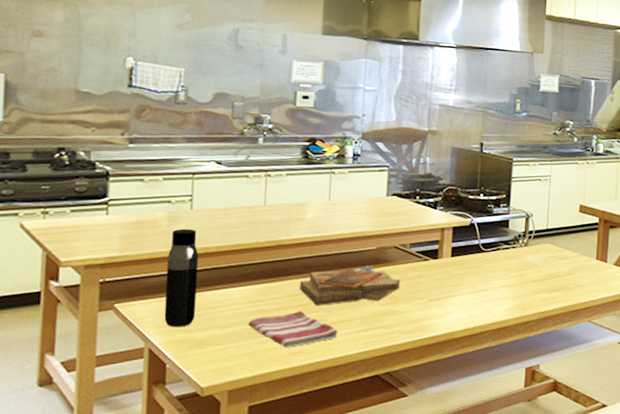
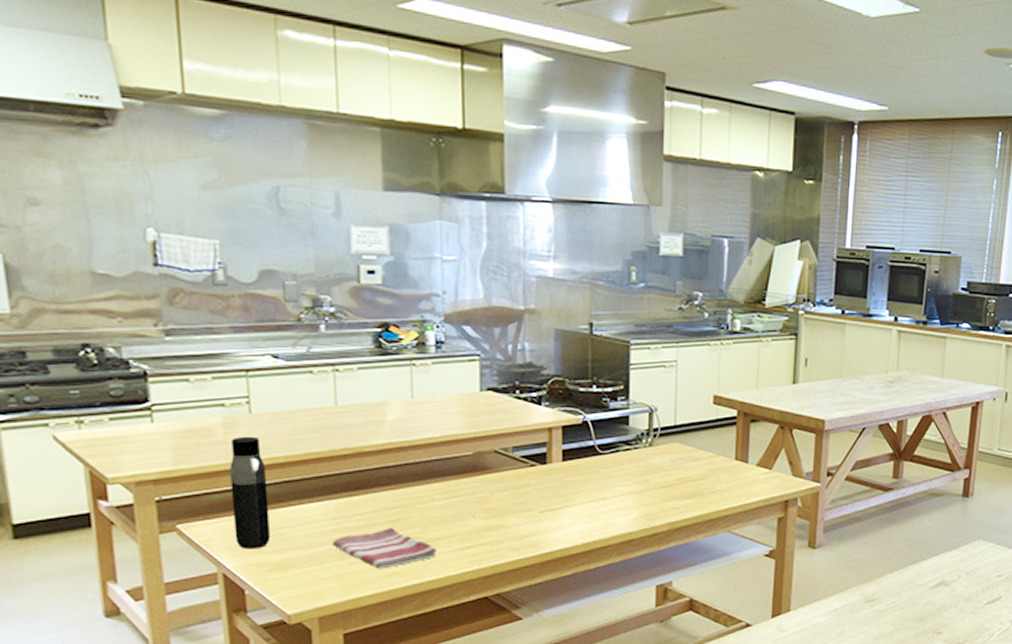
clipboard: present [300,265,401,305] -> none [387,474,505,521]

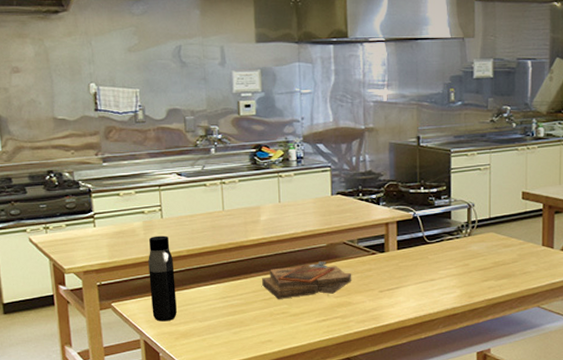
dish towel: present [332,526,437,569] -> none [222,304,300,337]
clipboard: none [387,474,505,521] -> present [262,261,352,299]

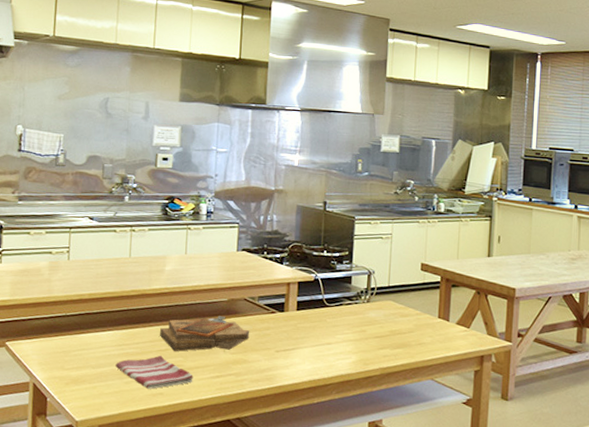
water bottle: present [148,235,177,322] -> none [46,277,74,366]
dish towel: none [222,304,300,337] -> present [115,355,193,389]

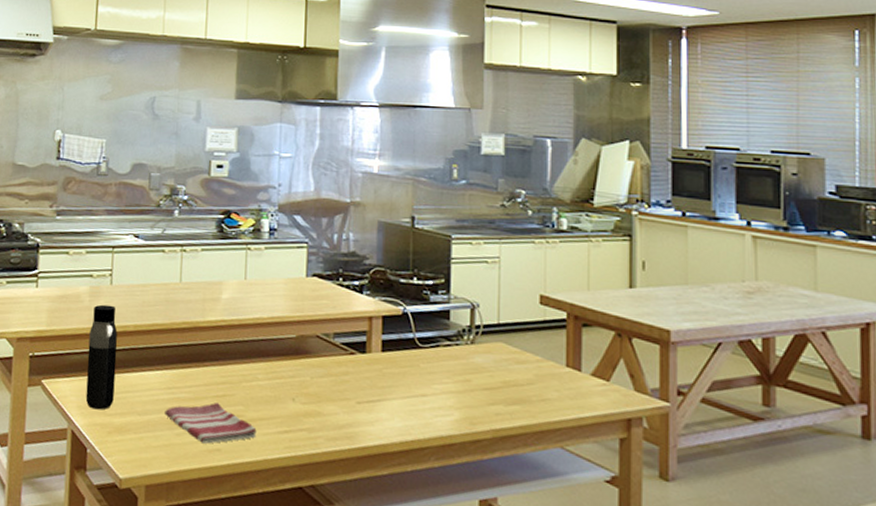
water bottle: none [46,277,74,366] -> present [85,304,118,410]
clipboard: present [160,316,250,352] -> none [216,356,325,399]

